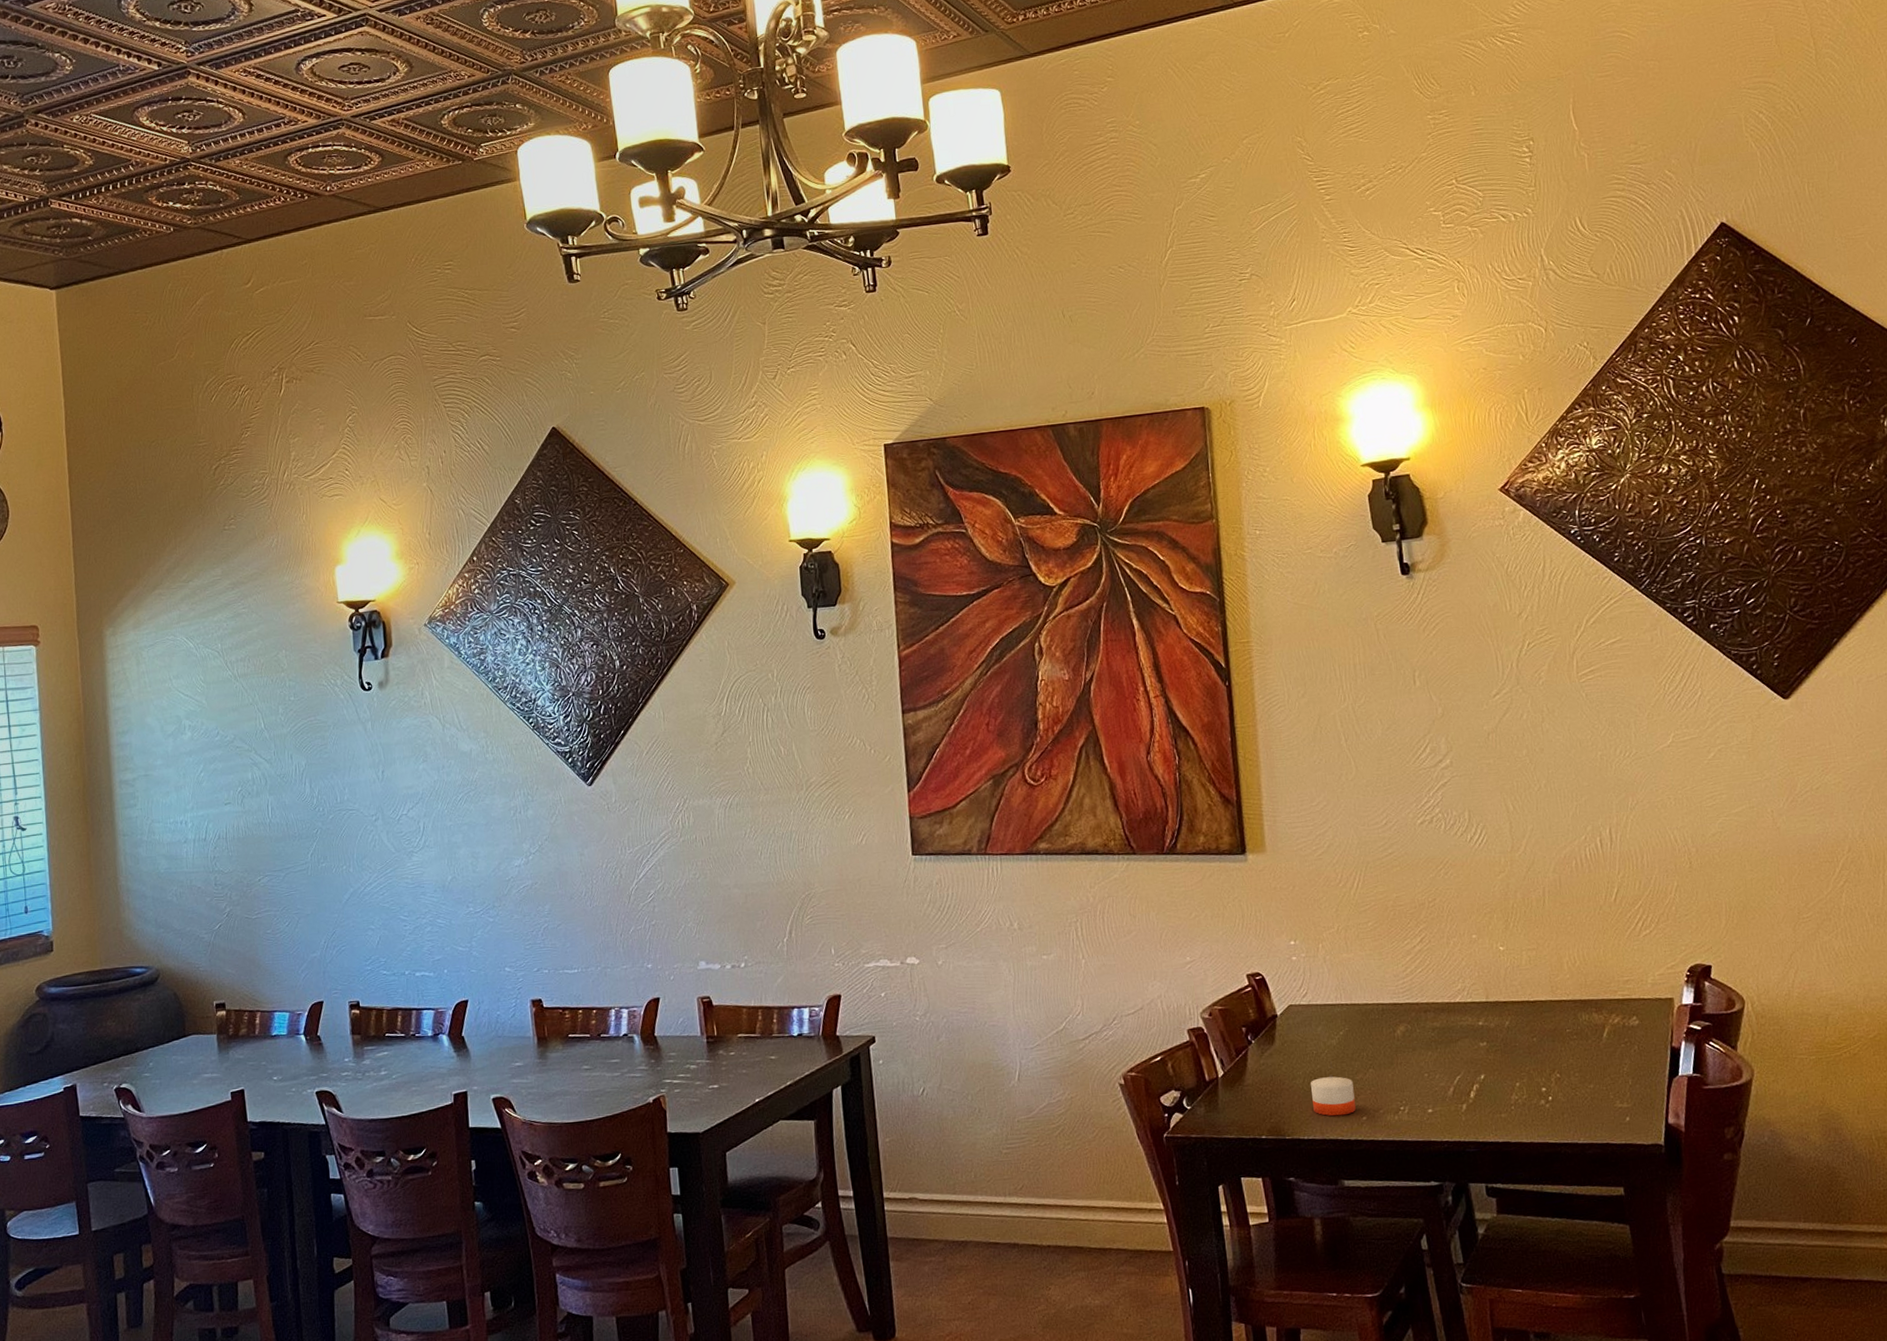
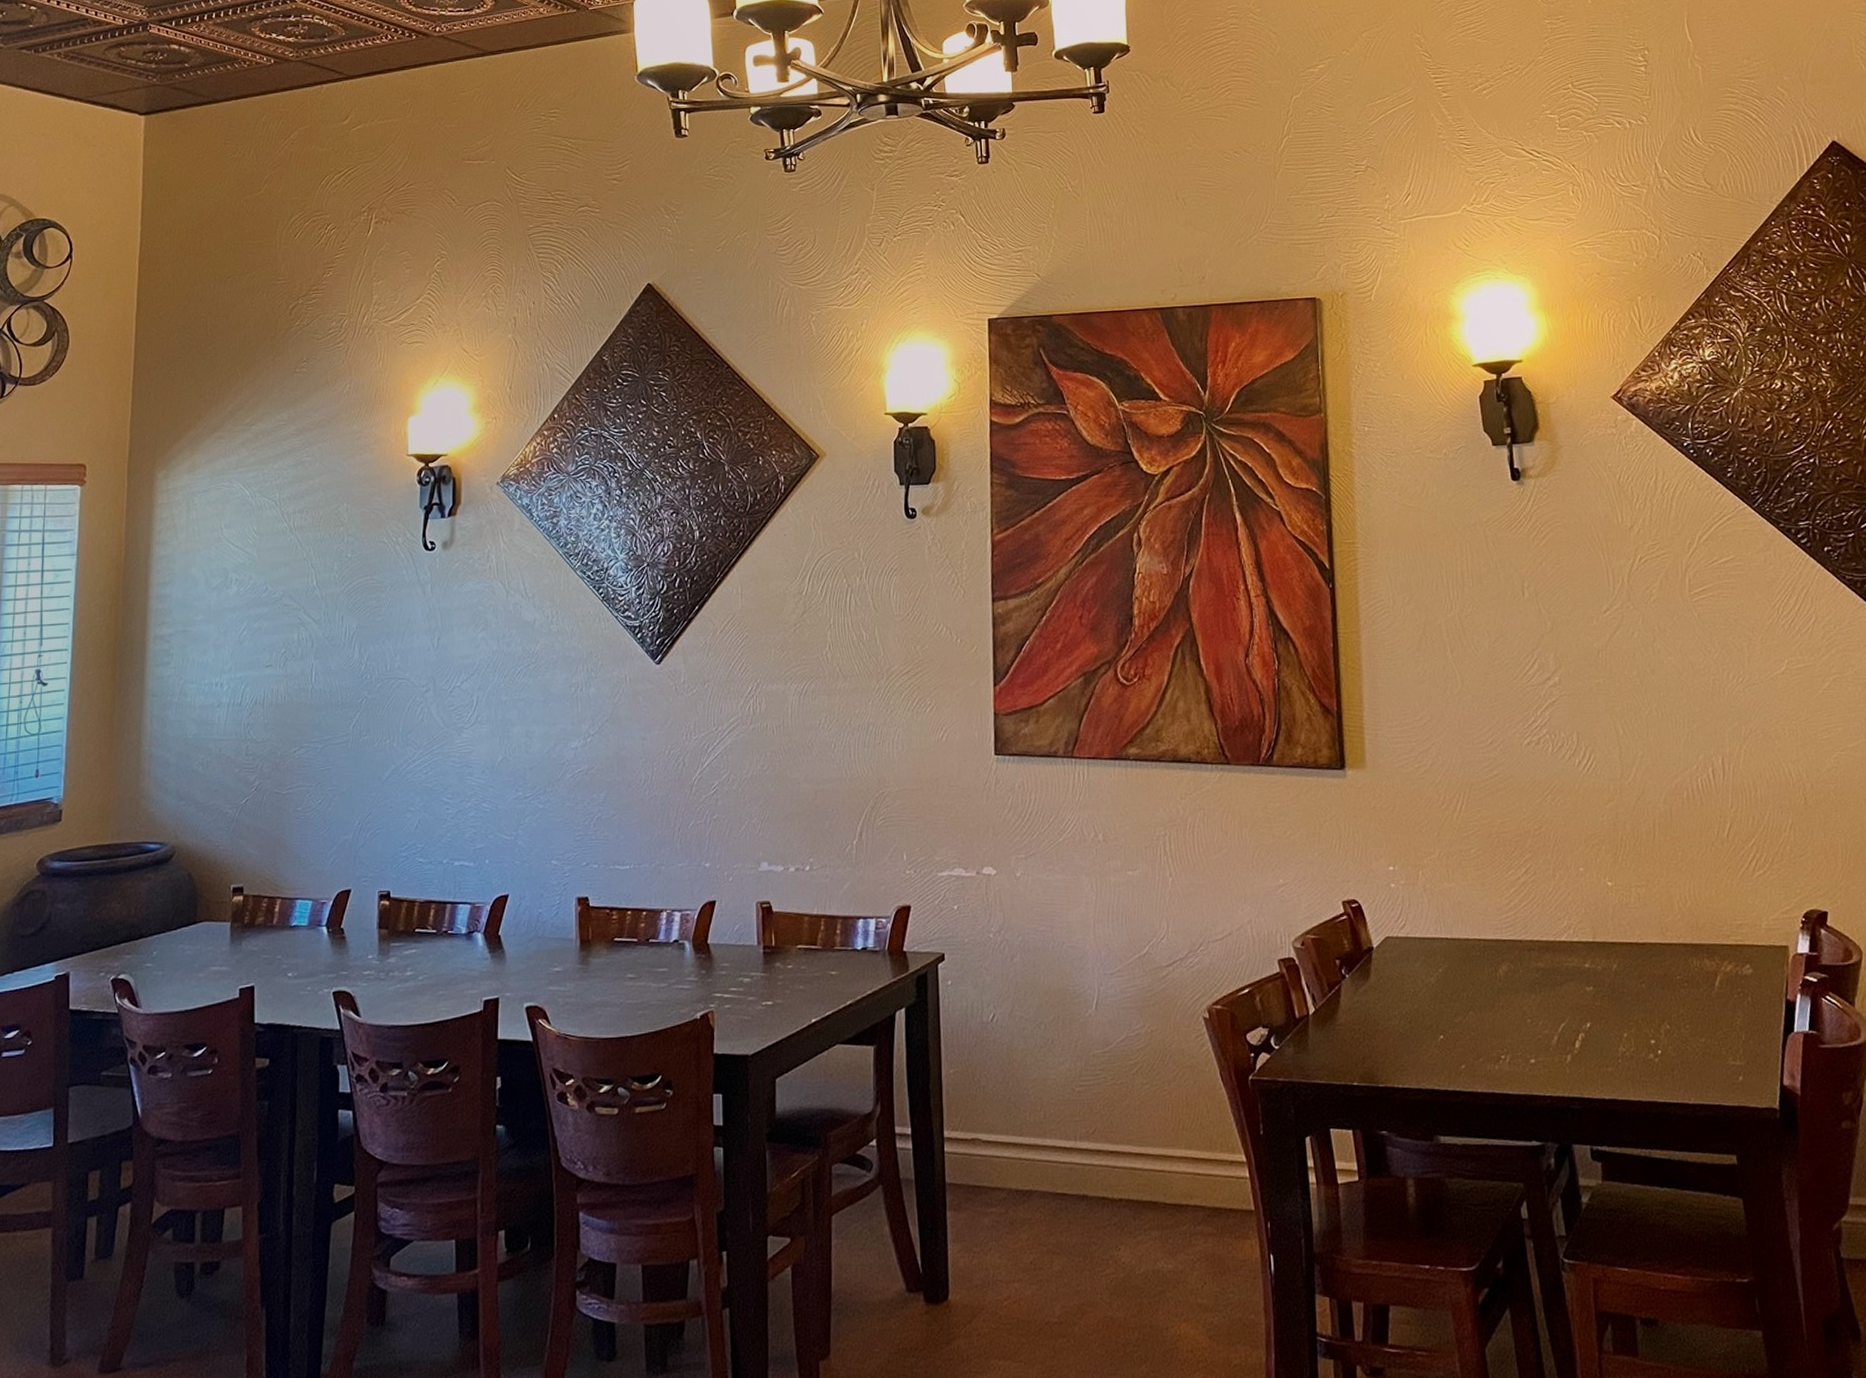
candle: present [1311,1075,1356,1116] -> none [1407,1017,1454,1063]

